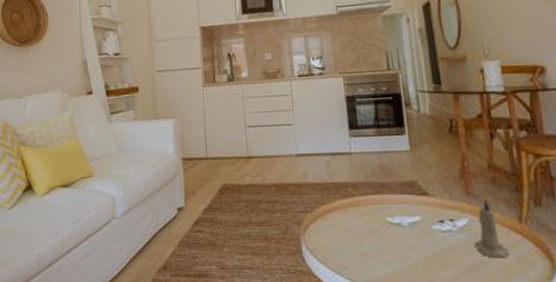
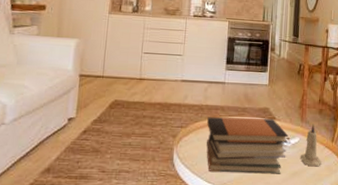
book stack: none [336,194,454,269] -> present [206,117,289,174]

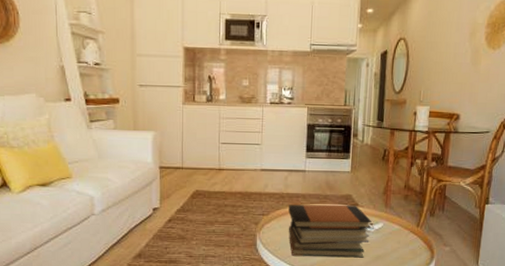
candle: present [300,124,322,167] -> none [383,209,407,251]

